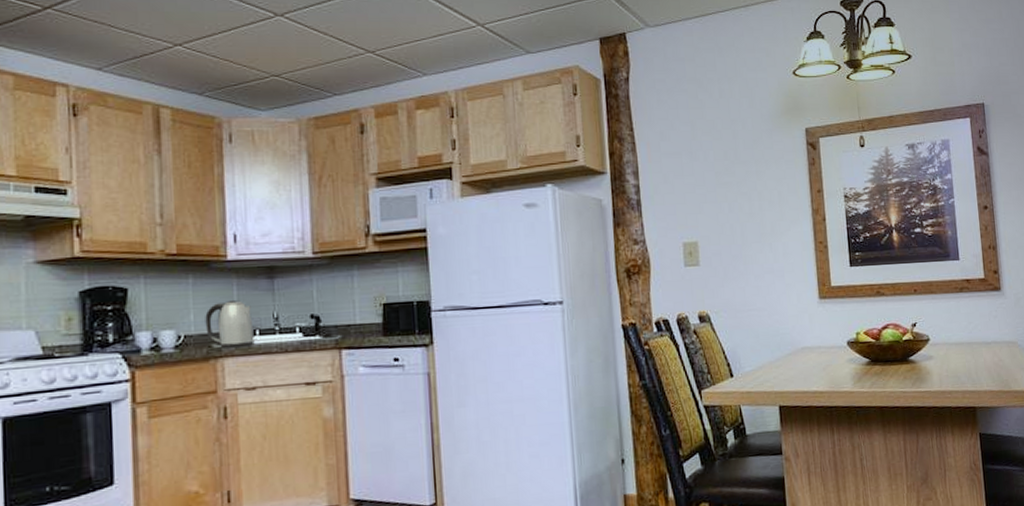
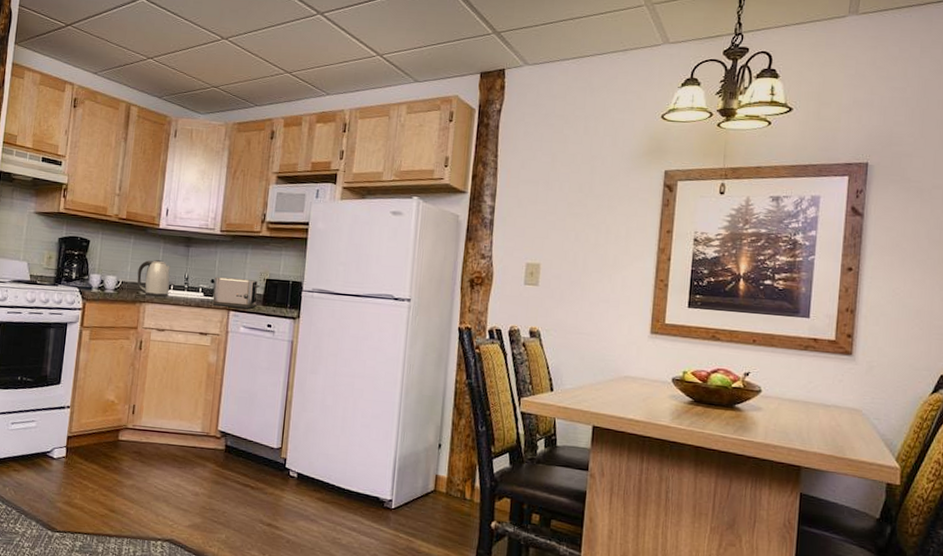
toaster: none [314,307,376,347] -> present [212,276,260,309]

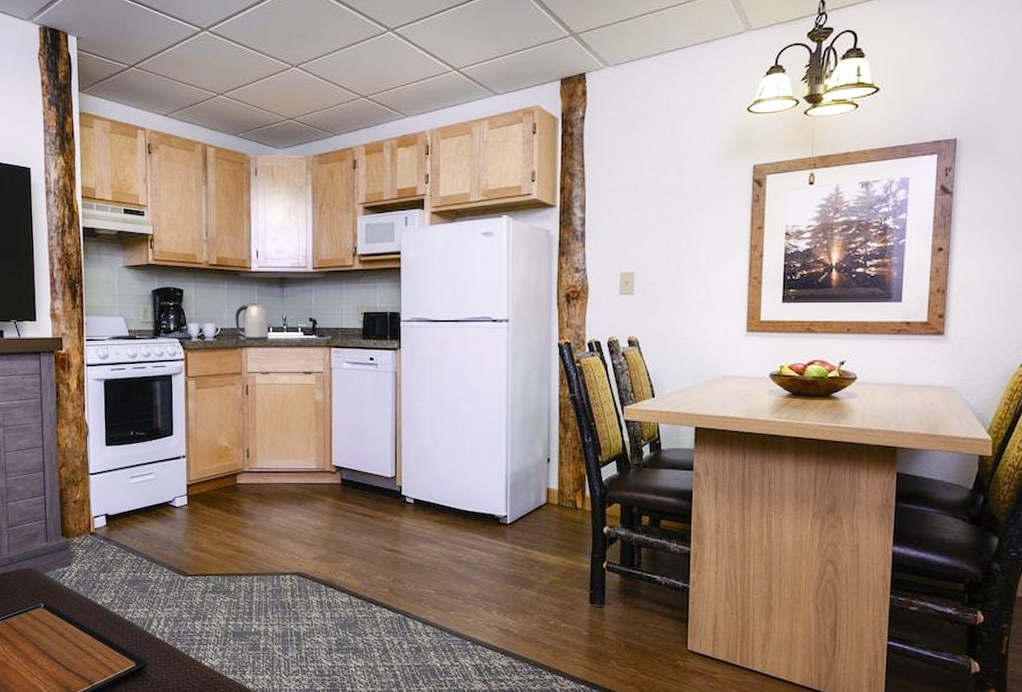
toaster: present [212,276,260,309] -> none [312,314,358,345]

